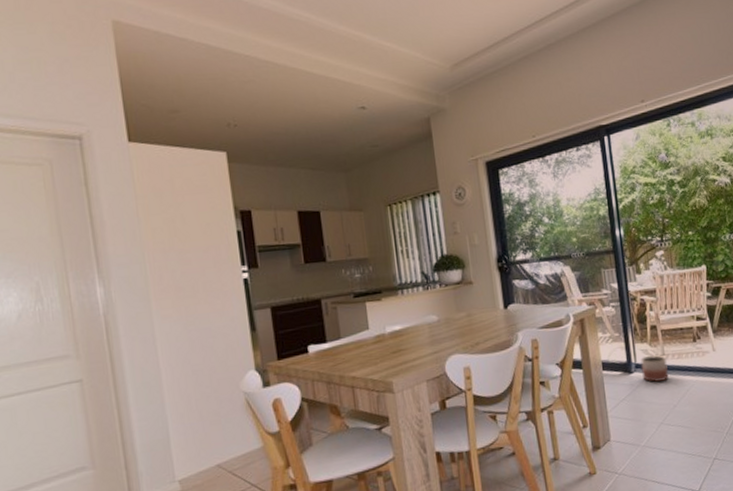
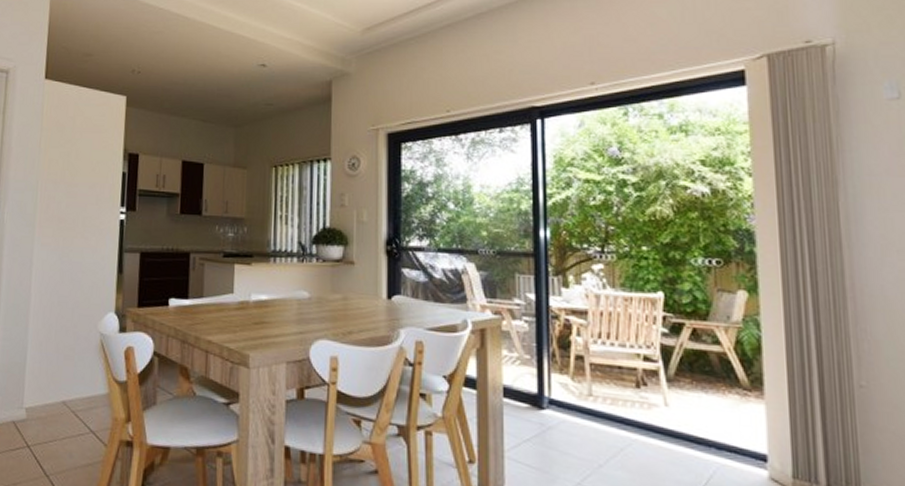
planter: present [640,355,669,383] -> none [557,392,596,429]

